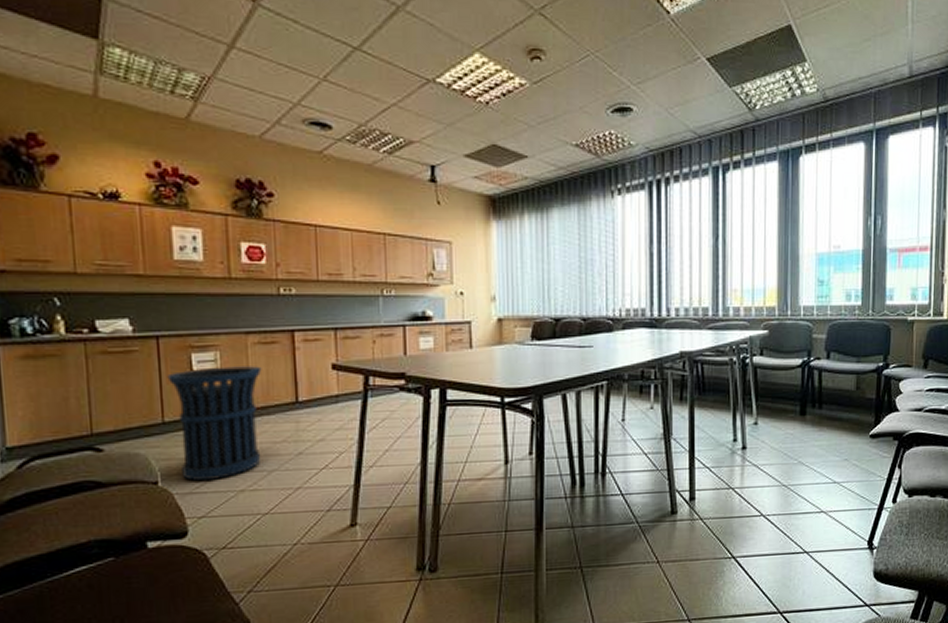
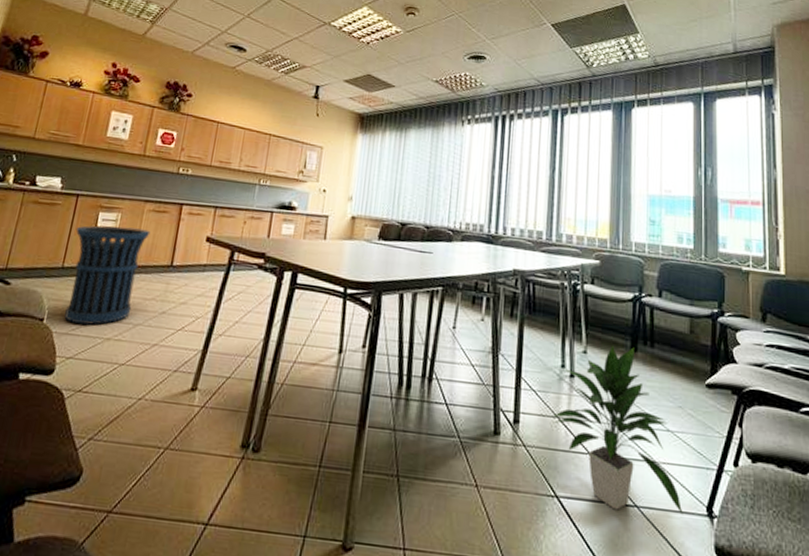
indoor plant: none [727,411,847,559] -> present [553,346,683,515]

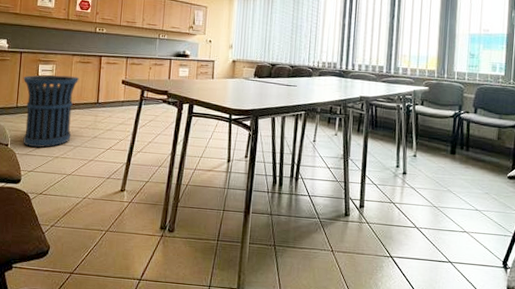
indoor plant: present [553,346,683,515] -> none [389,151,485,267]

